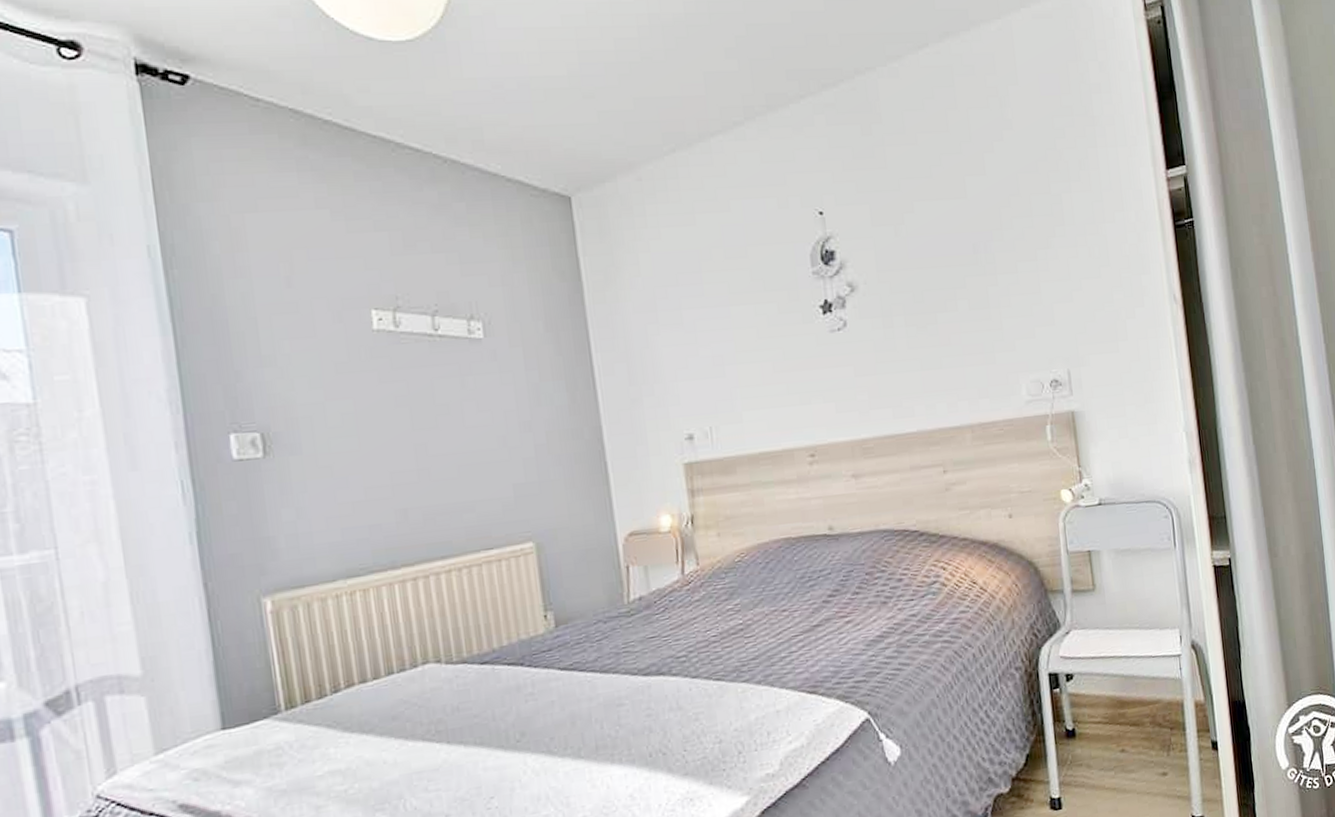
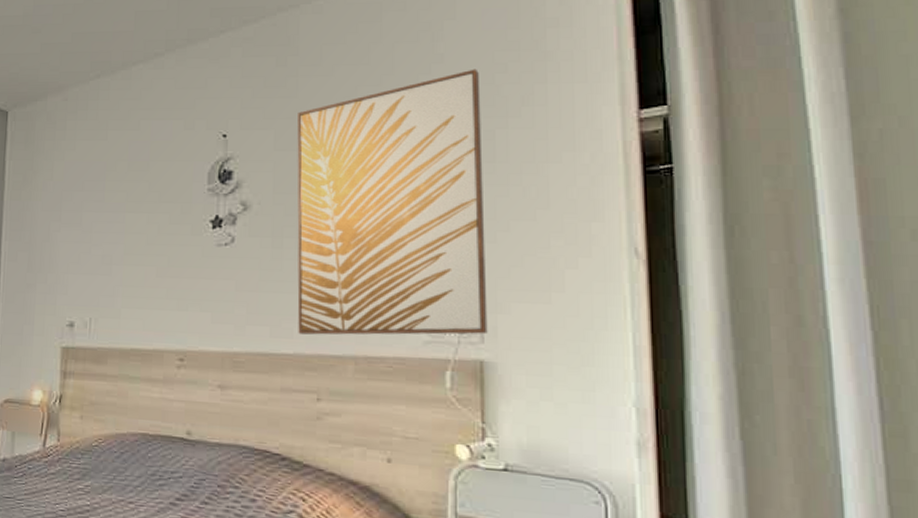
wall art: none [889,134,1075,411] -> present [297,69,488,335]

